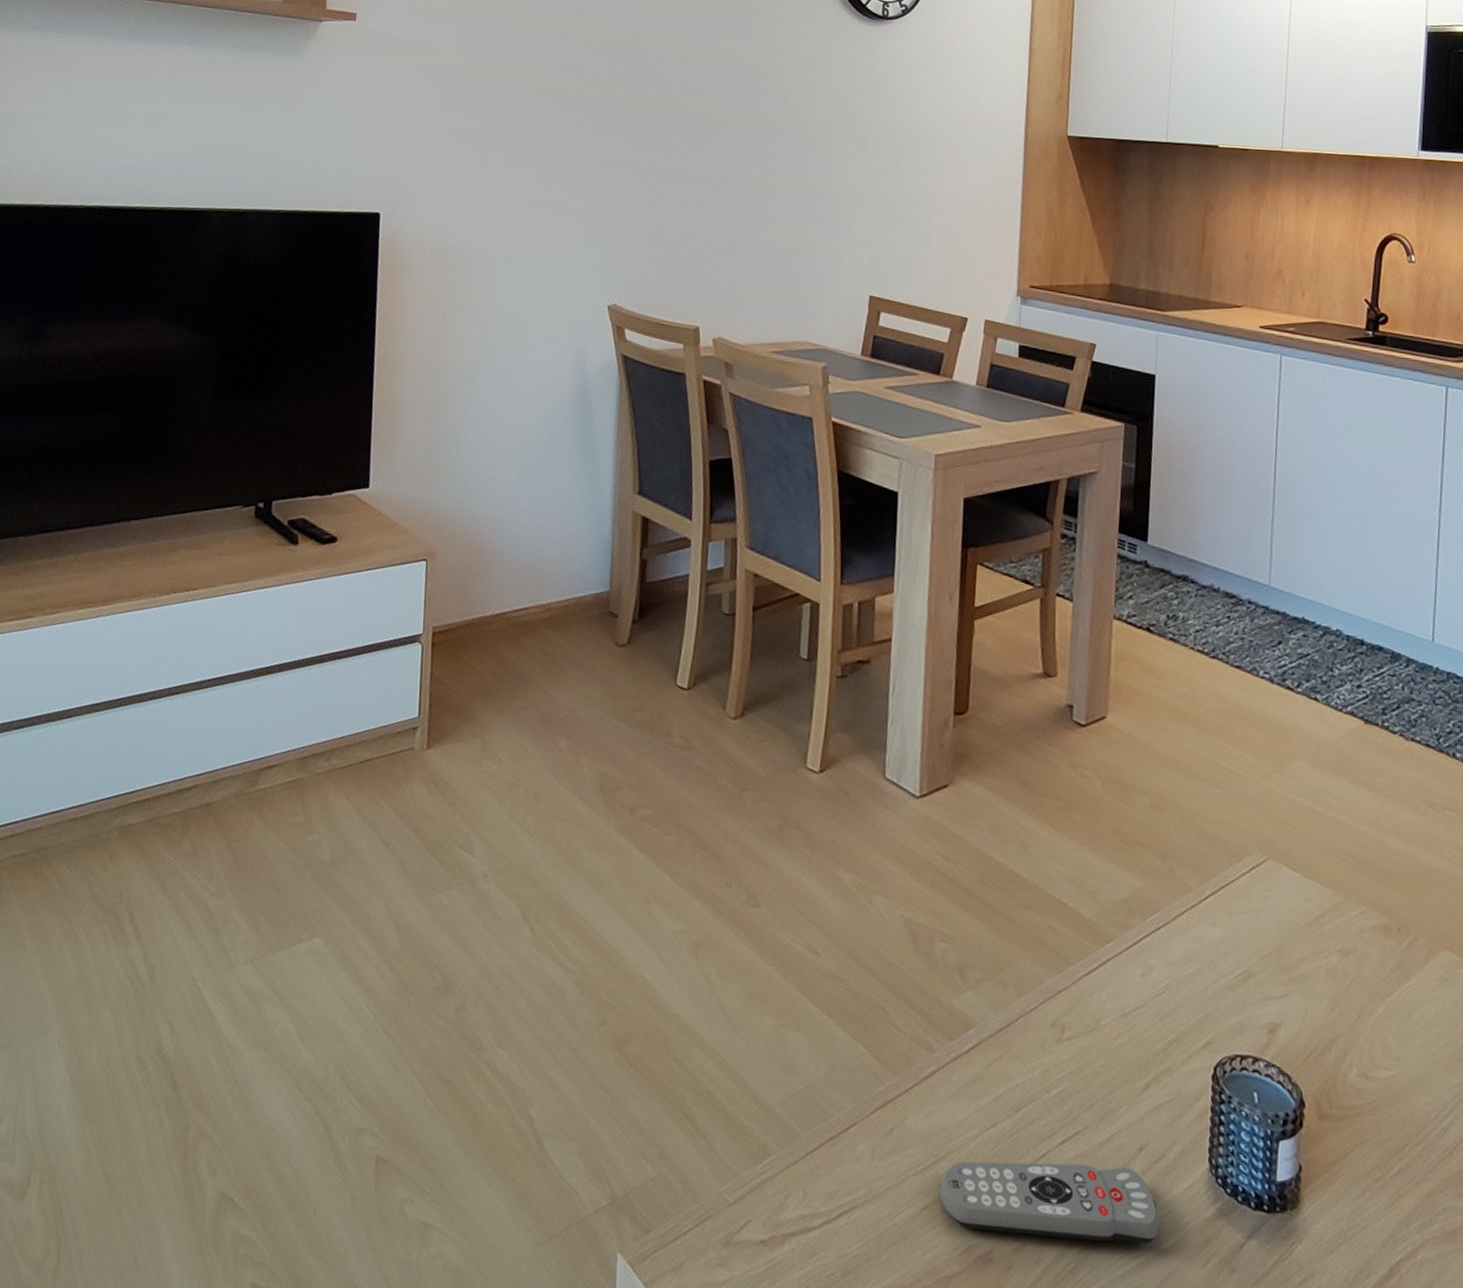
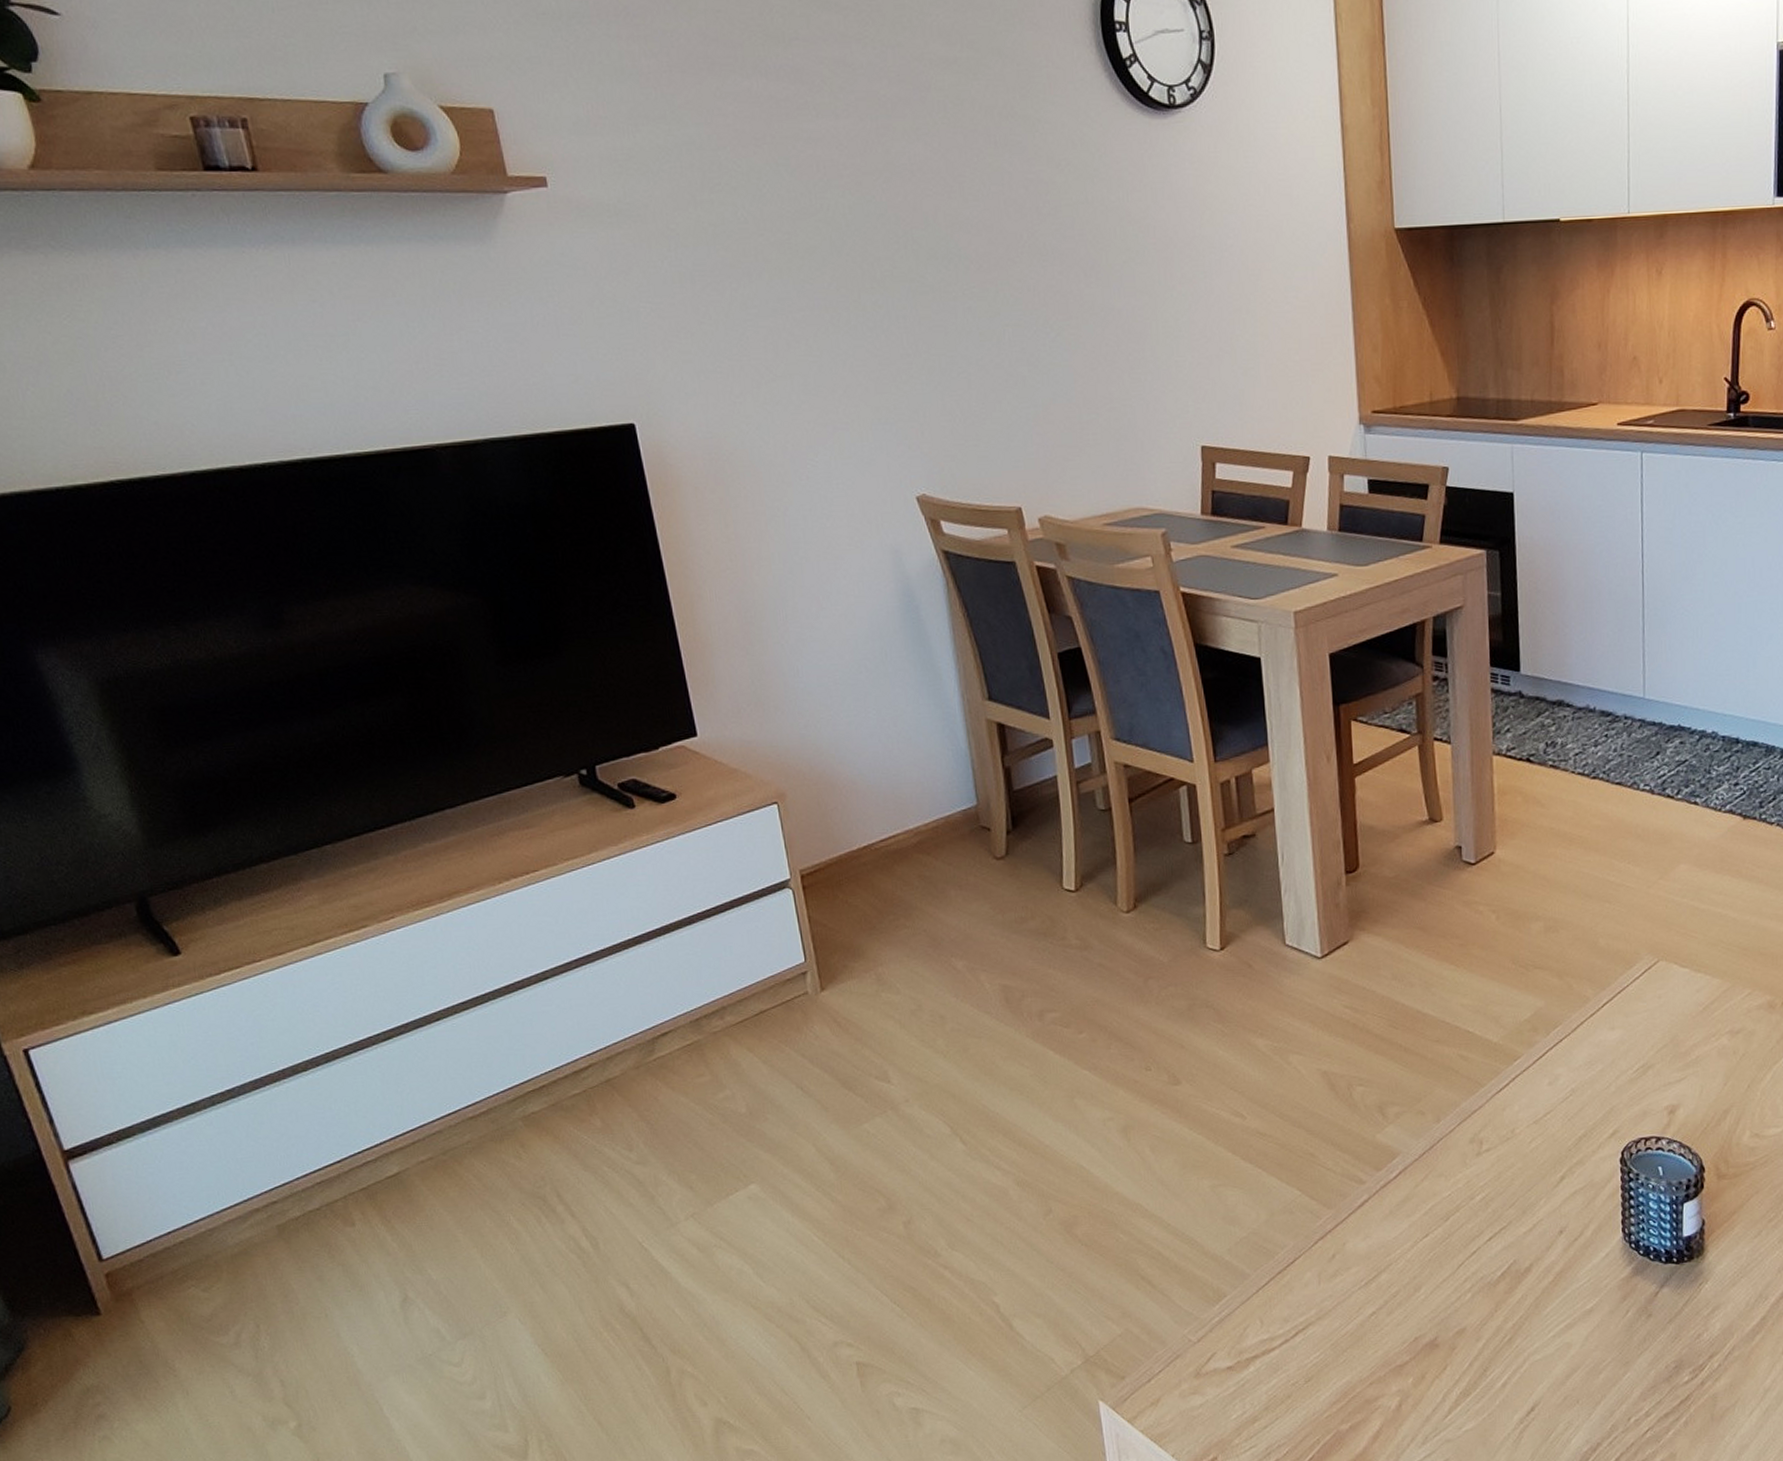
remote control: present [939,1161,1160,1245] -> none [1383,1248,1583,1324]

